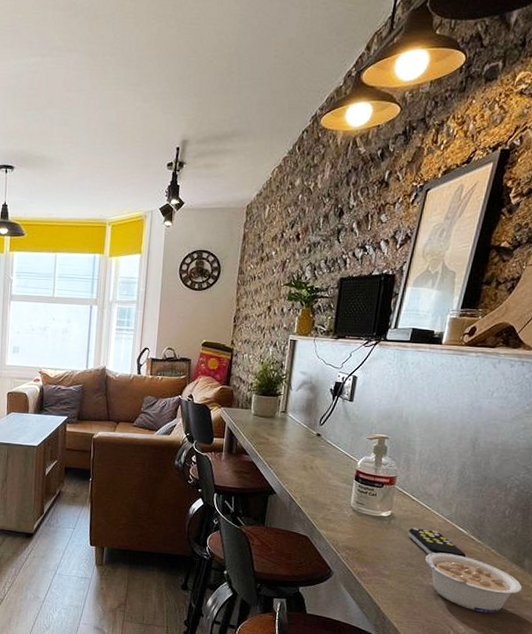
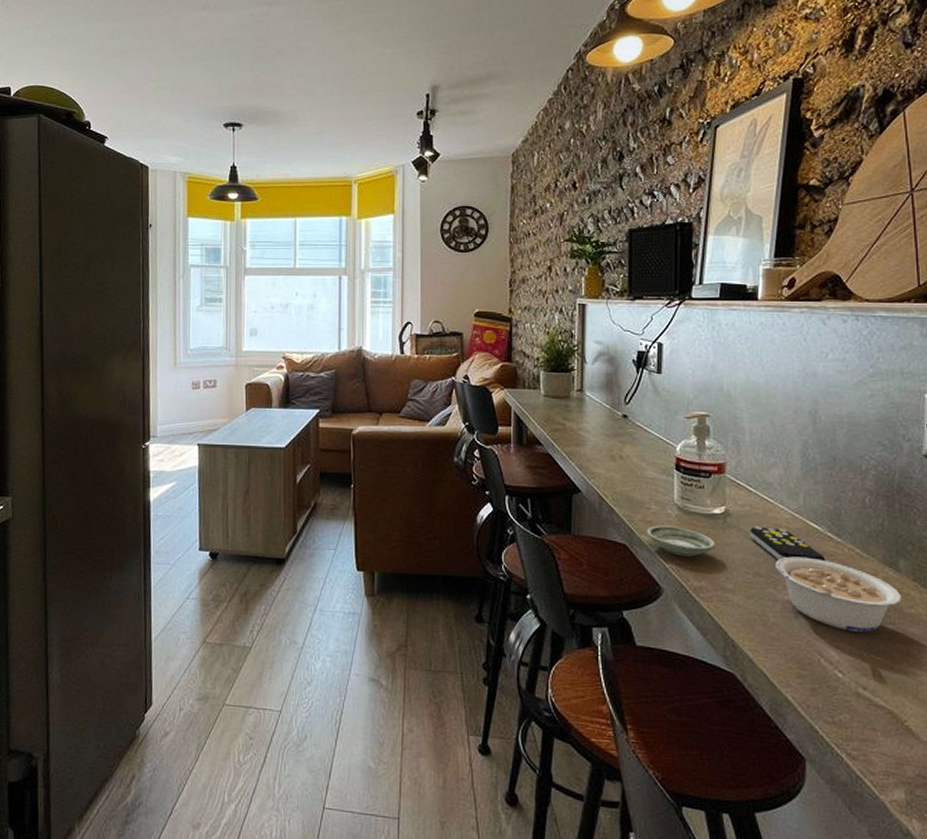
saucer: none [325,523,380,549] -> present [647,525,715,557]

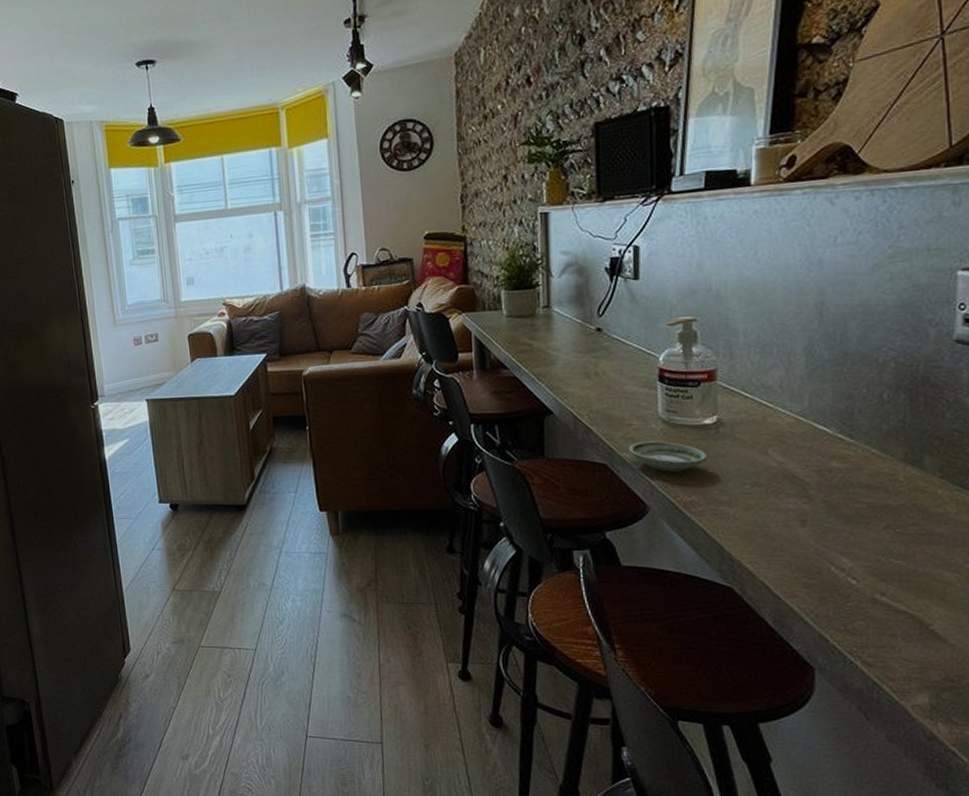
remote control: present [750,526,826,562] -> none [747,434,836,468]
legume: present [774,556,902,633] -> none [775,462,927,537]

